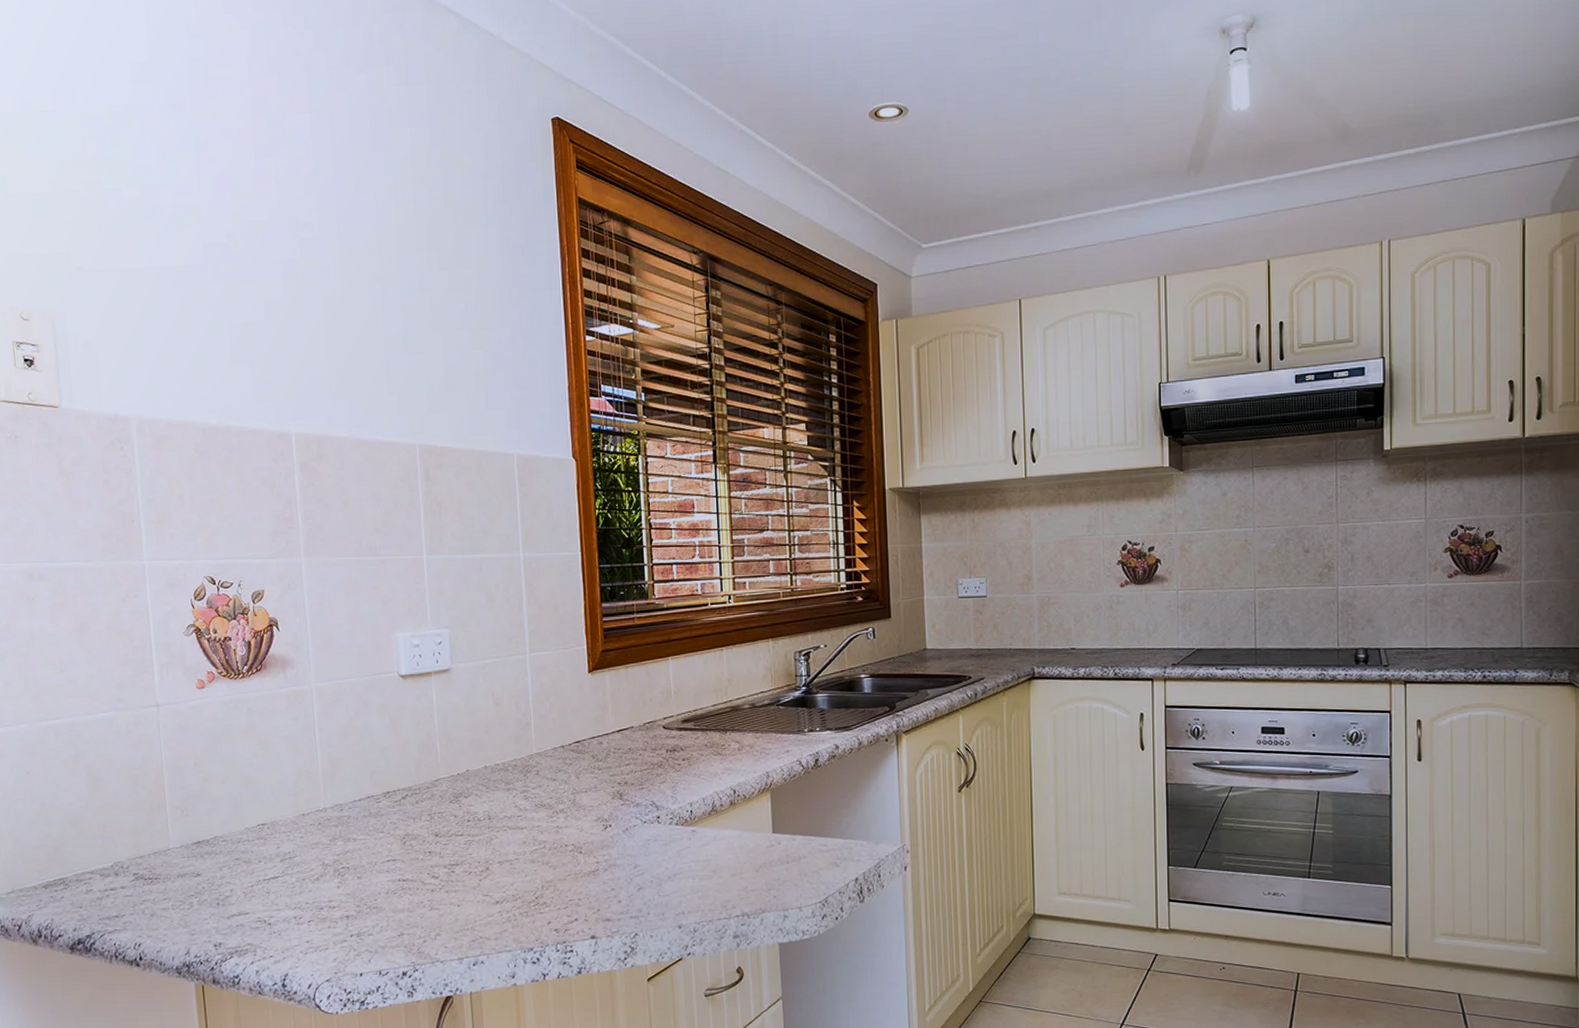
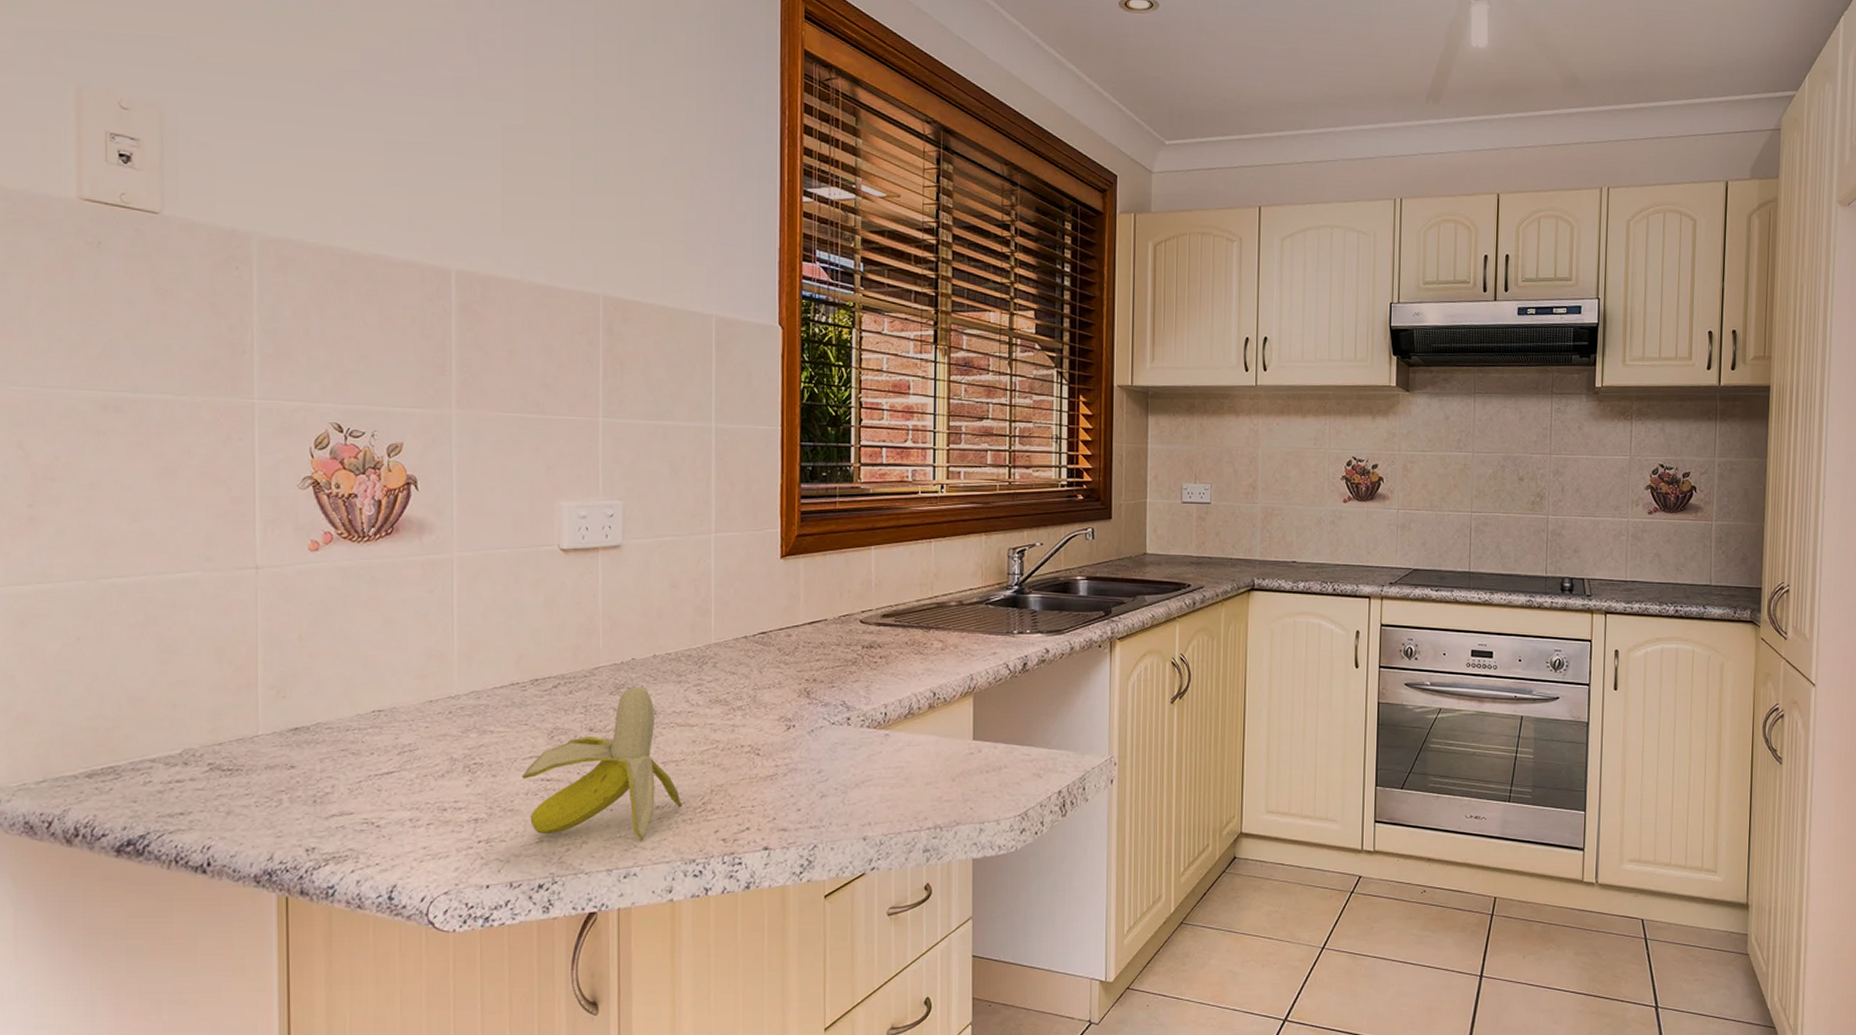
banana: none [382,796,519,933] -> present [522,688,683,841]

